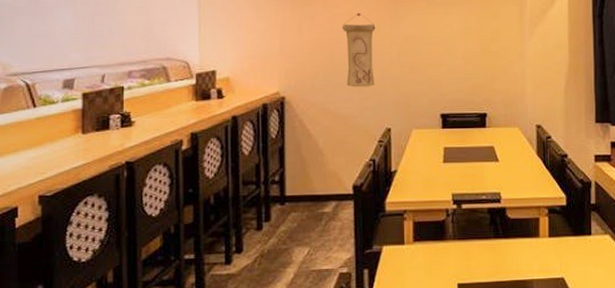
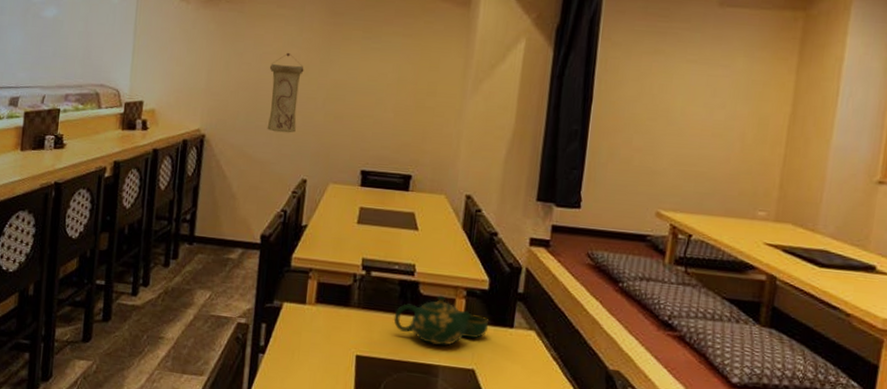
tea set: none [487,216,571,261] -> present [393,295,489,346]

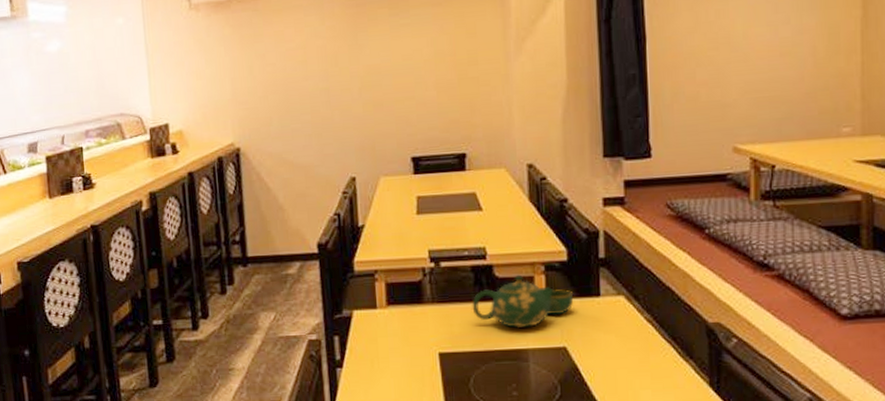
wall scroll: present [267,52,304,133] -> none [295,44,335,132]

